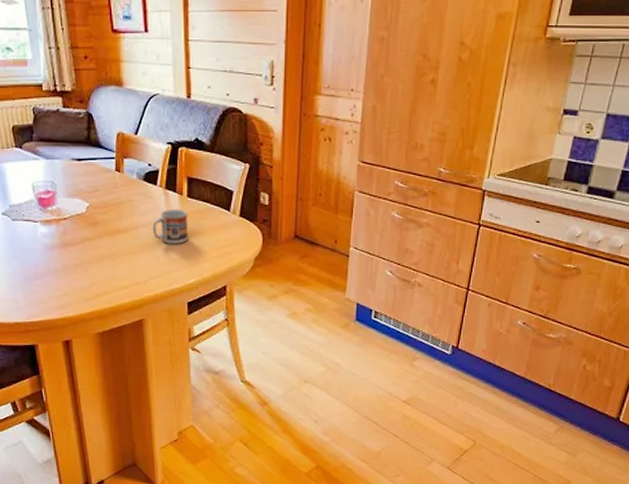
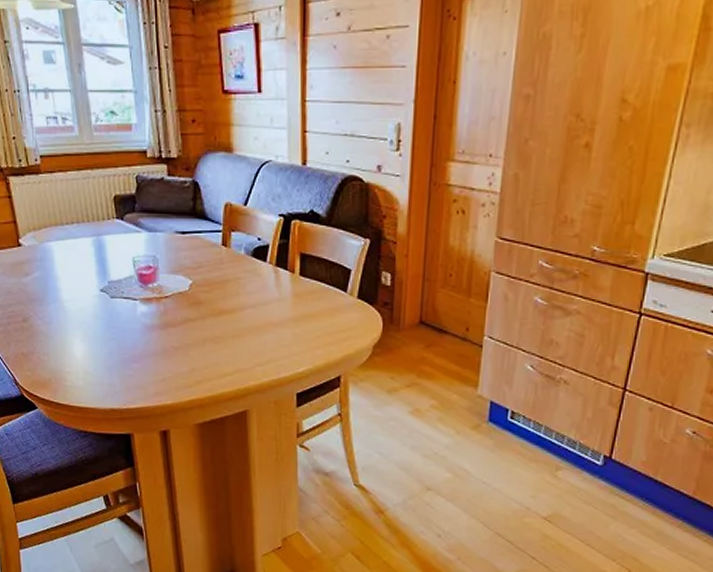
cup: present [152,209,188,244] -> none [260,288,300,328]

